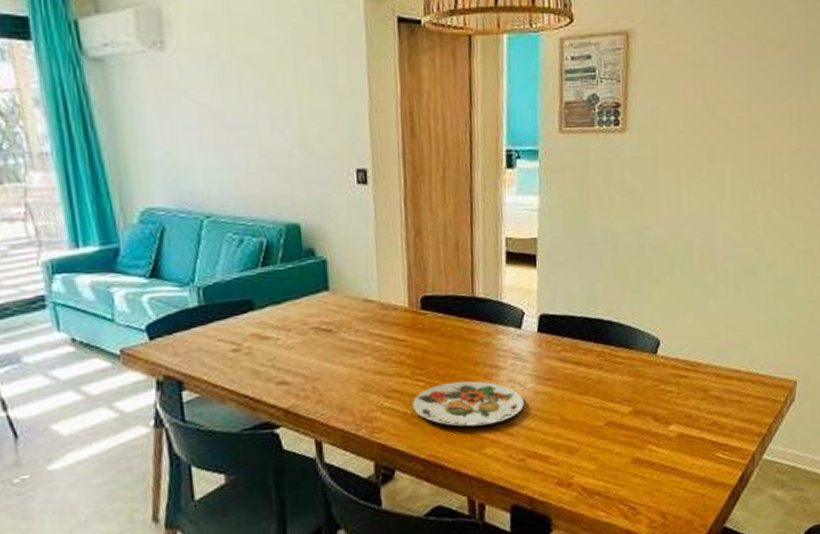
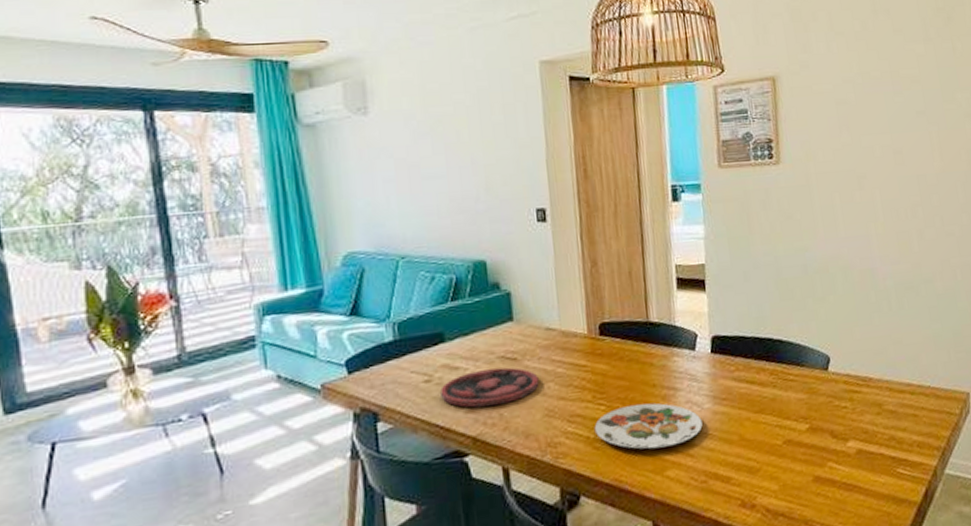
plate: none [250,339,356,379] -> present [441,367,539,408]

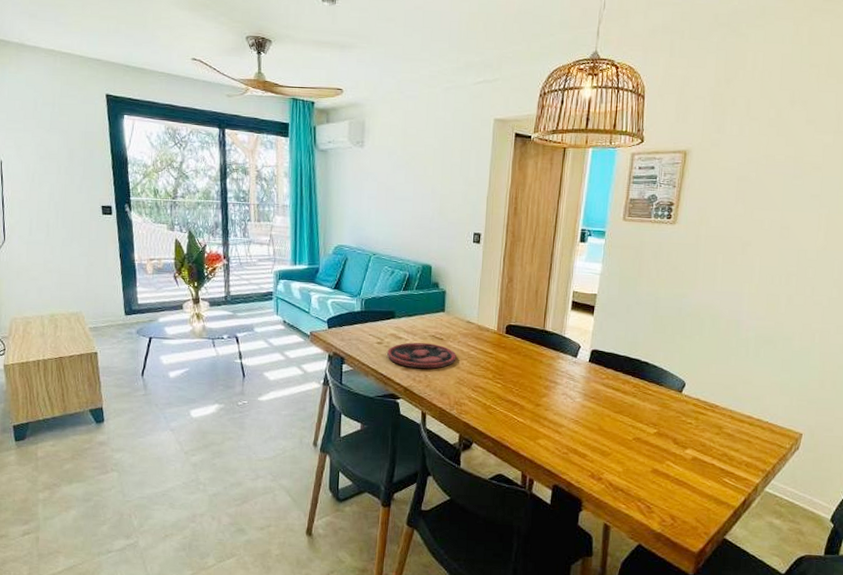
plate: present [594,402,703,450] -> none [490,387,572,423]

